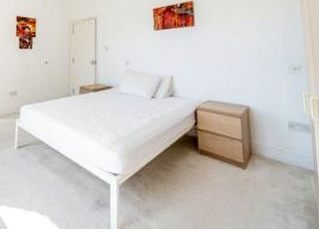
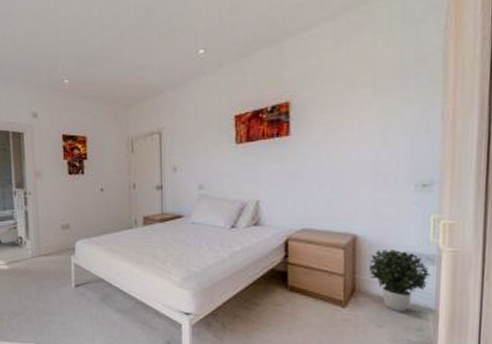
potted plant: none [260,119,308,174] -> present [368,250,431,313]

